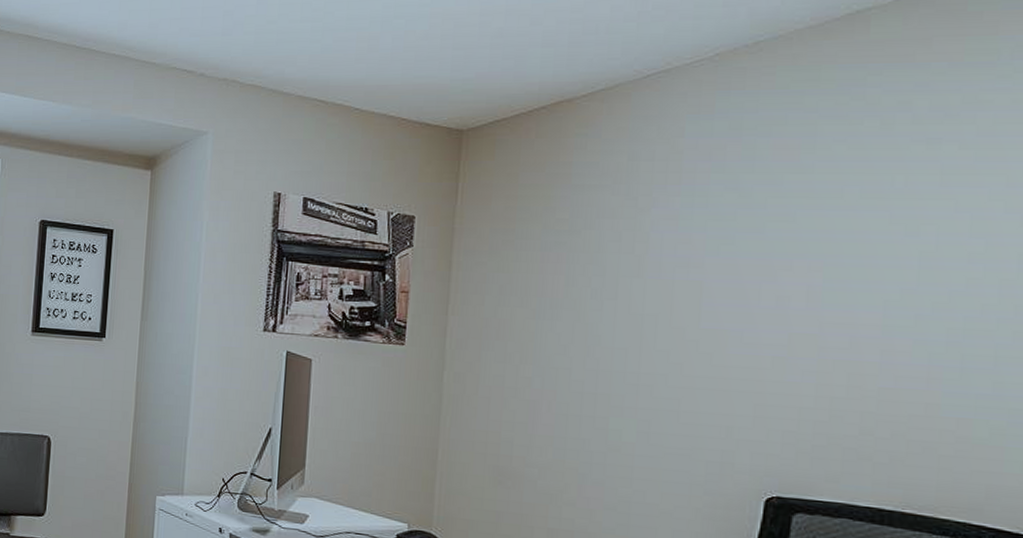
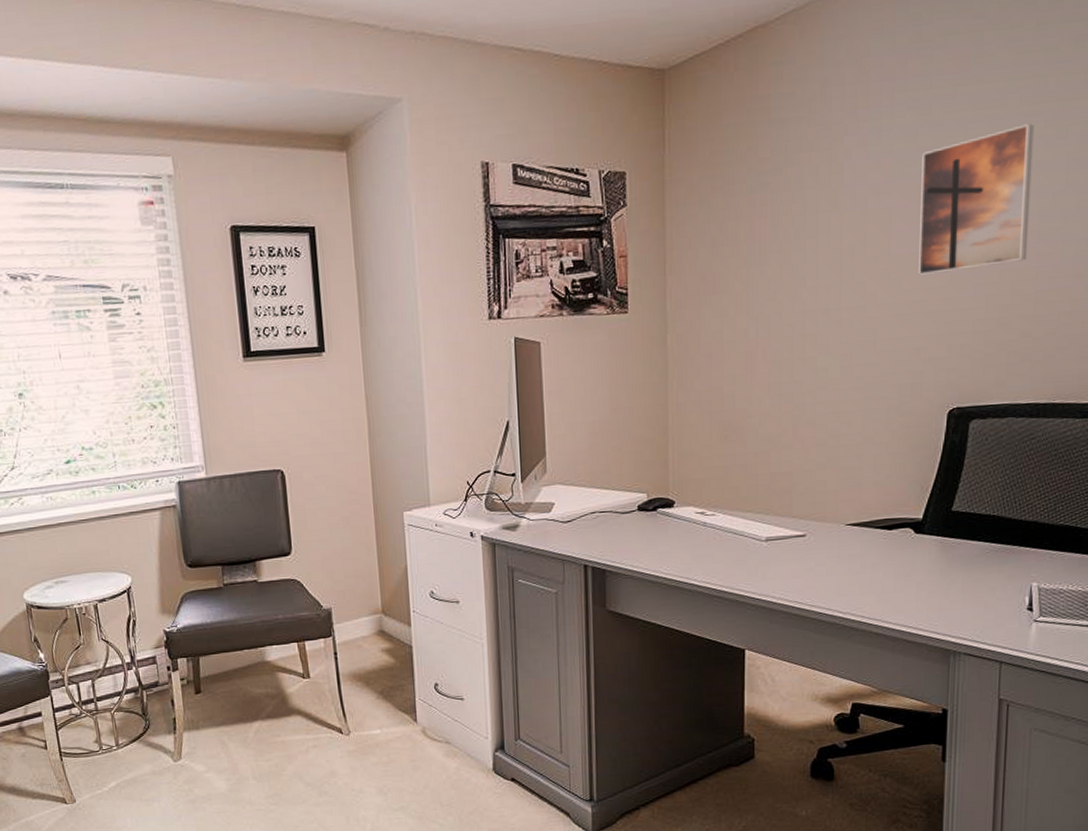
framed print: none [733,218,877,355] -> present [919,124,1034,276]

